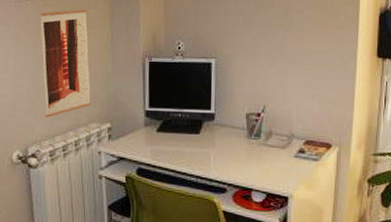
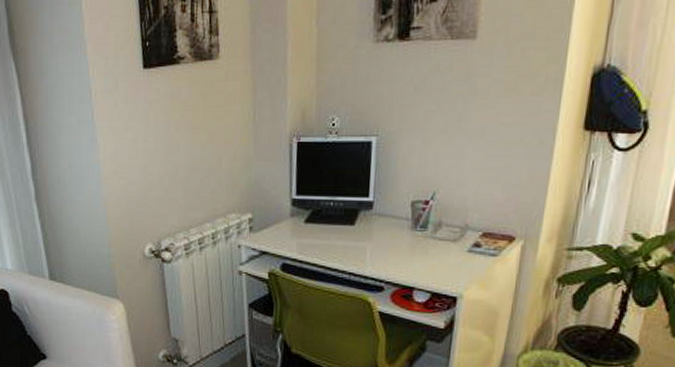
wall art: present [39,9,91,118] -> none [171,81,230,208]

